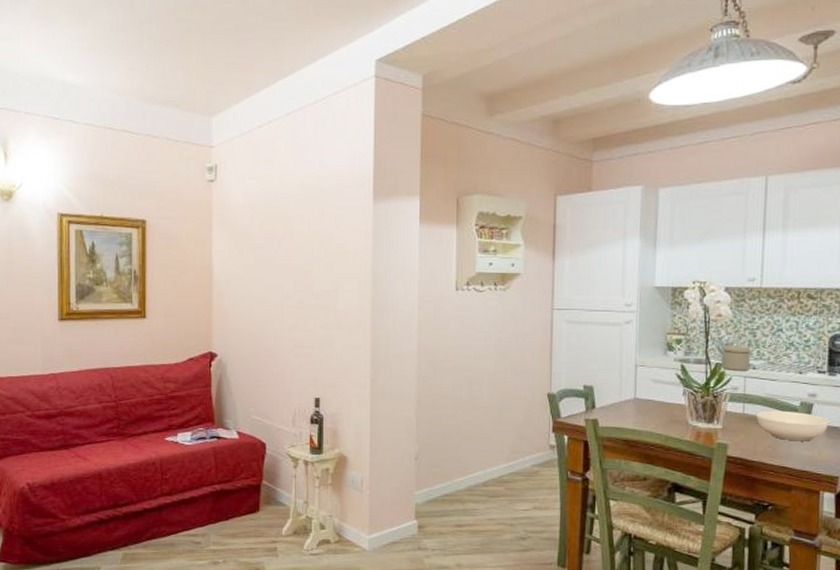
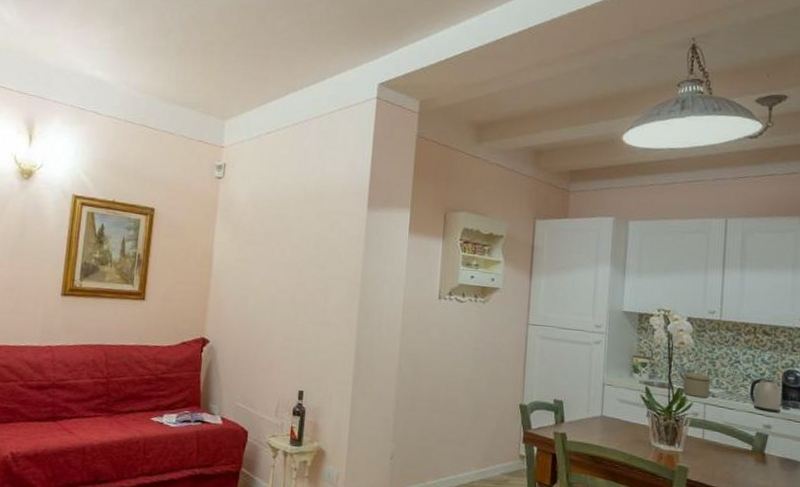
bowl: present [755,410,829,441] -> none [714,437,783,471]
kettle: none [793,345,827,380] -> present [749,378,781,413]

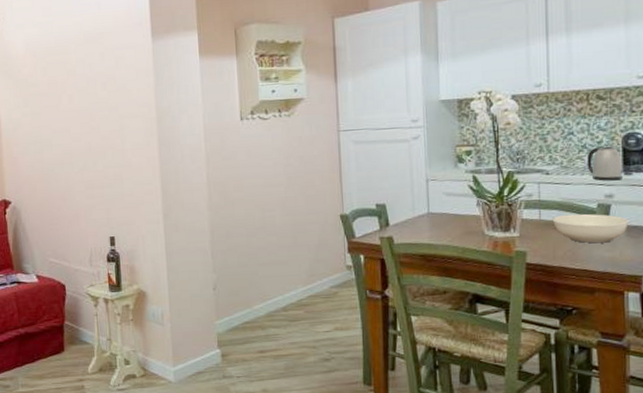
jar: present [683,371,710,399] -> none [513,152,542,178]
bowl: none [714,437,783,471] -> present [552,213,629,244]

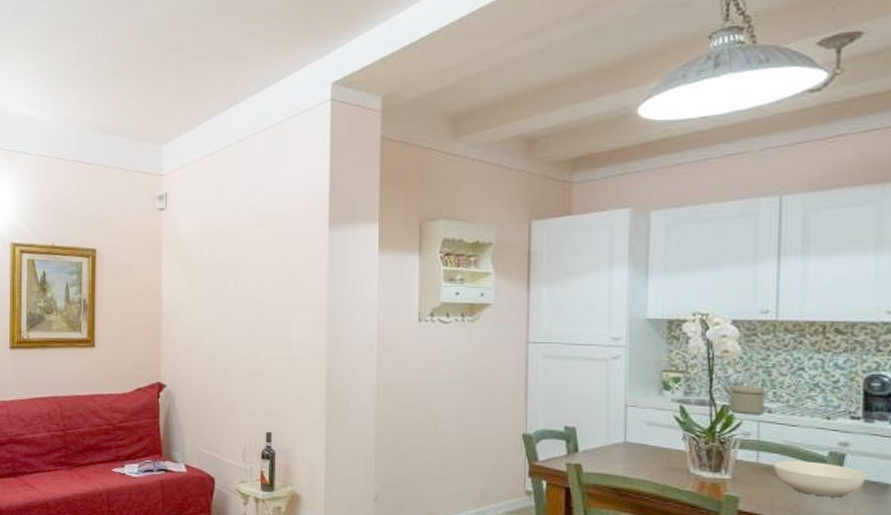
jar: none [513,152,542,178] -> present [729,384,764,415]
kettle: present [587,146,622,181] -> none [818,387,862,428]

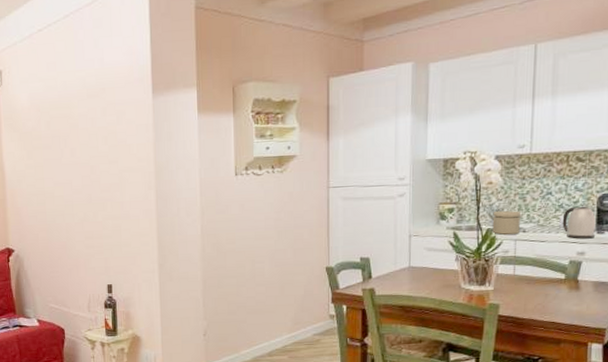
bowl: present [772,460,867,498] -> none [525,269,598,298]
kettle: none [818,387,862,428] -> present [562,206,596,239]

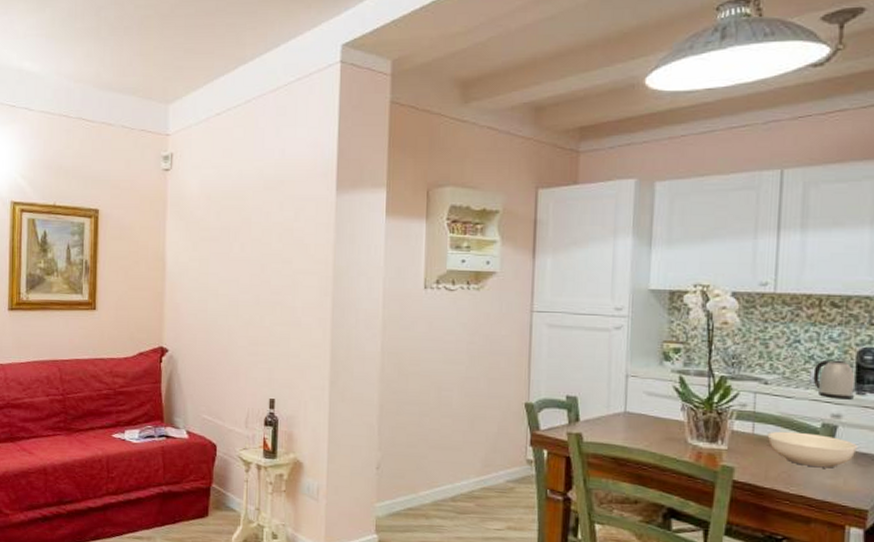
jar: present [492,210,520,235] -> none [727,356,762,387]
bowl: none [525,269,598,298] -> present [767,431,857,468]

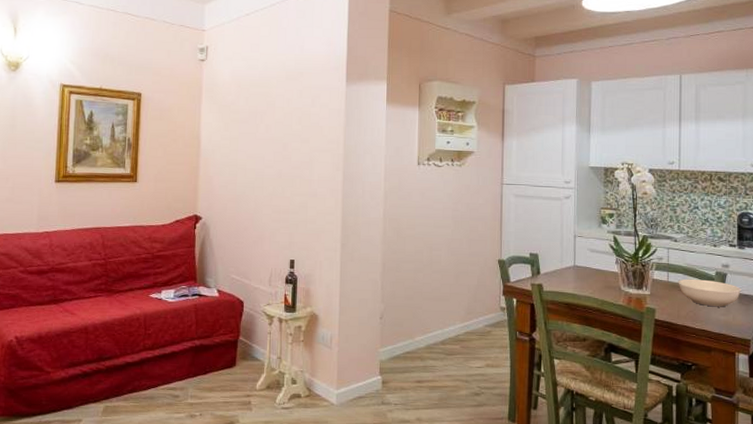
kettle: present [813,359,855,400] -> none [708,222,737,253]

